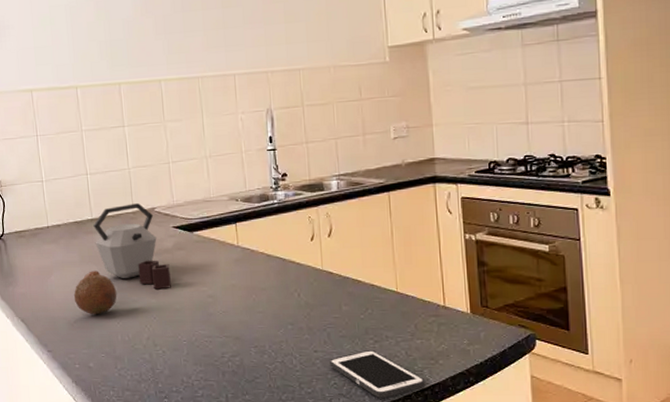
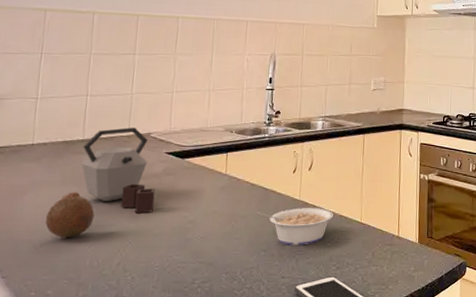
legume: none [278,277,363,318] -> present [257,208,333,245]

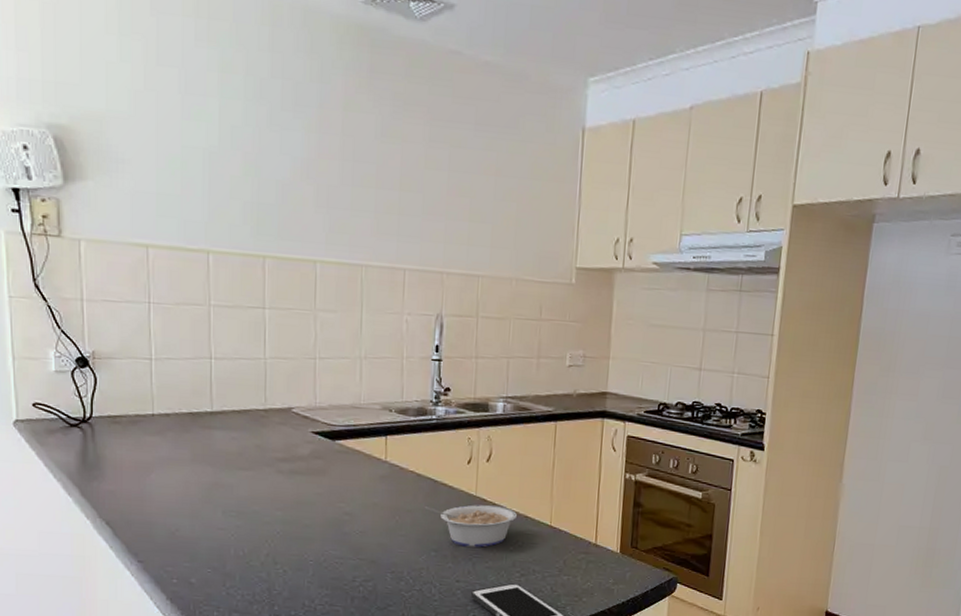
fruit: present [45,192,95,239] -> none [178,472,235,524]
kettle: present [81,127,155,214] -> none [212,399,303,501]

